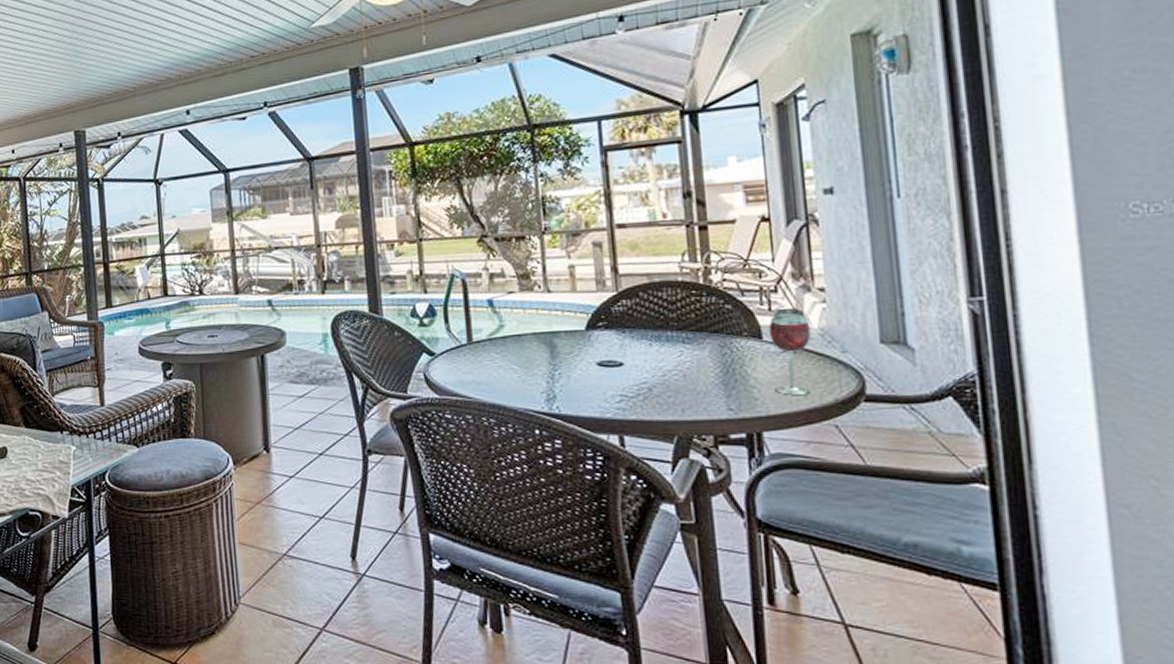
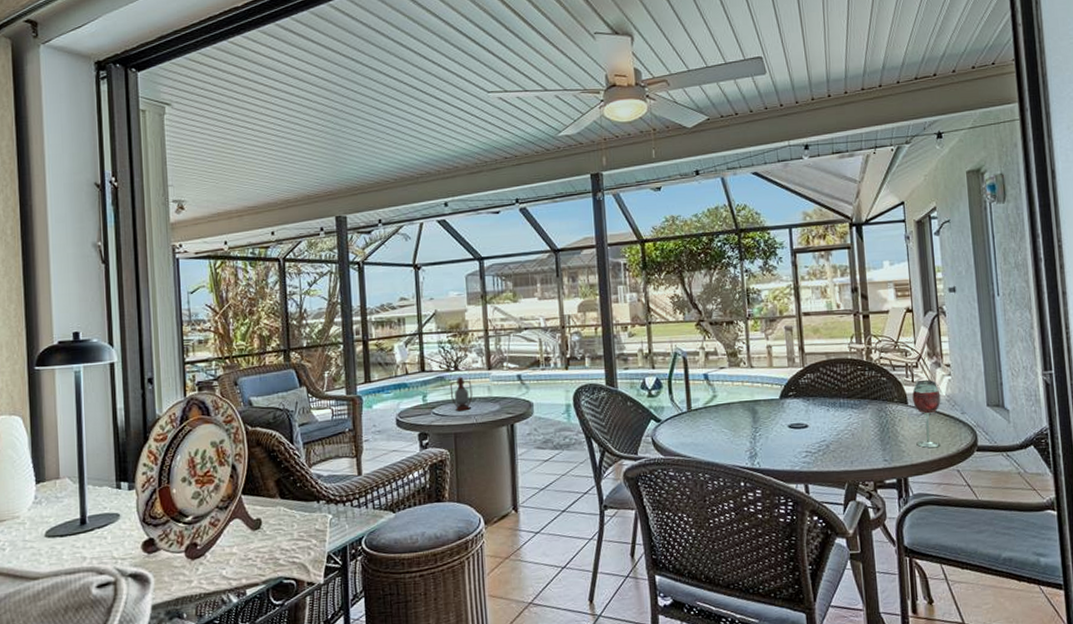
lantern: none [194,291,219,340] -> present [449,367,473,412]

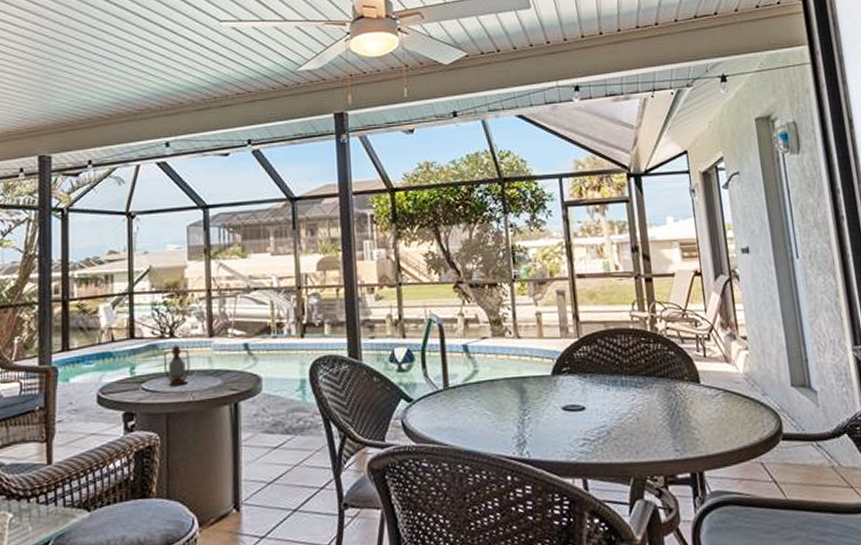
wineglass: present [912,379,941,448] -> none [705,354,740,436]

